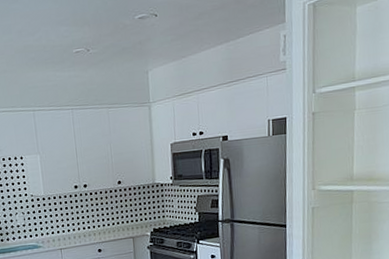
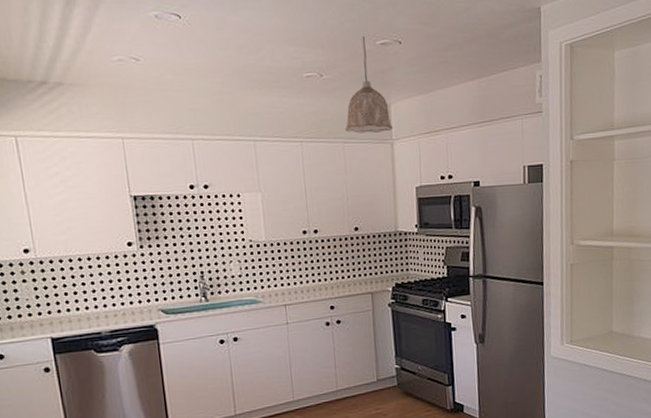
pendant lamp: none [108,13,150,99] -> present [344,36,392,134]

